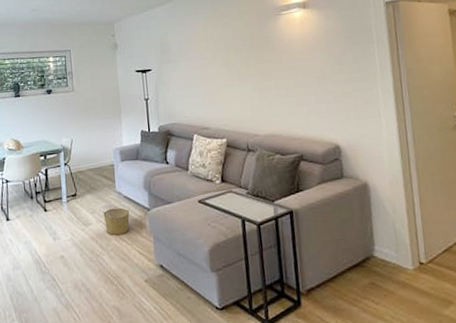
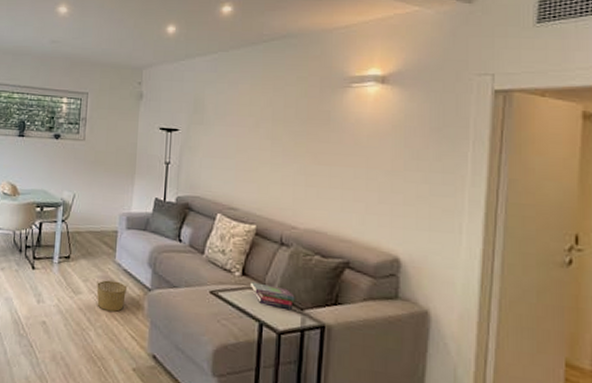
books: none [229,186,267,204] -> present [249,282,295,311]

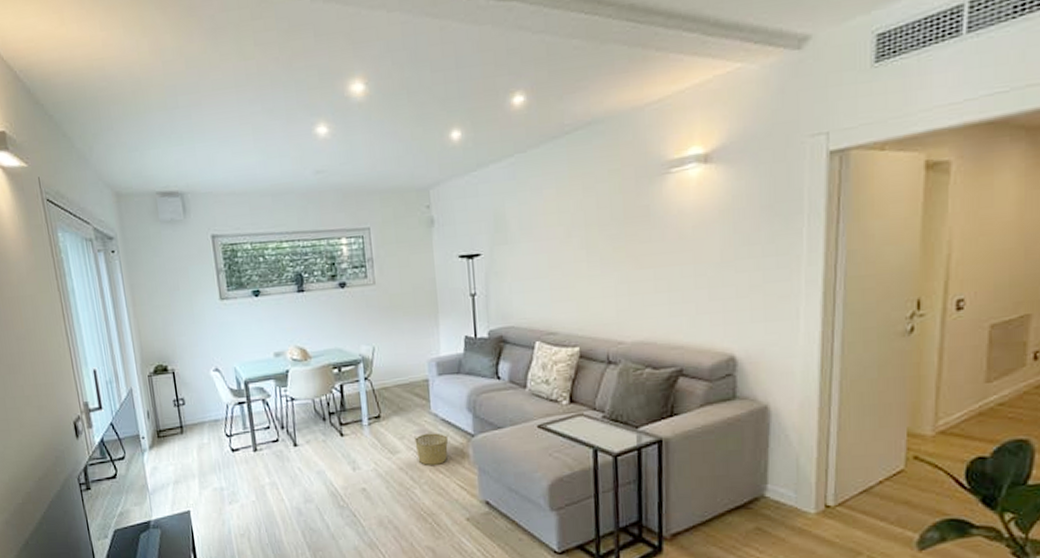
books: present [249,282,295,311] -> none [579,407,629,431]

